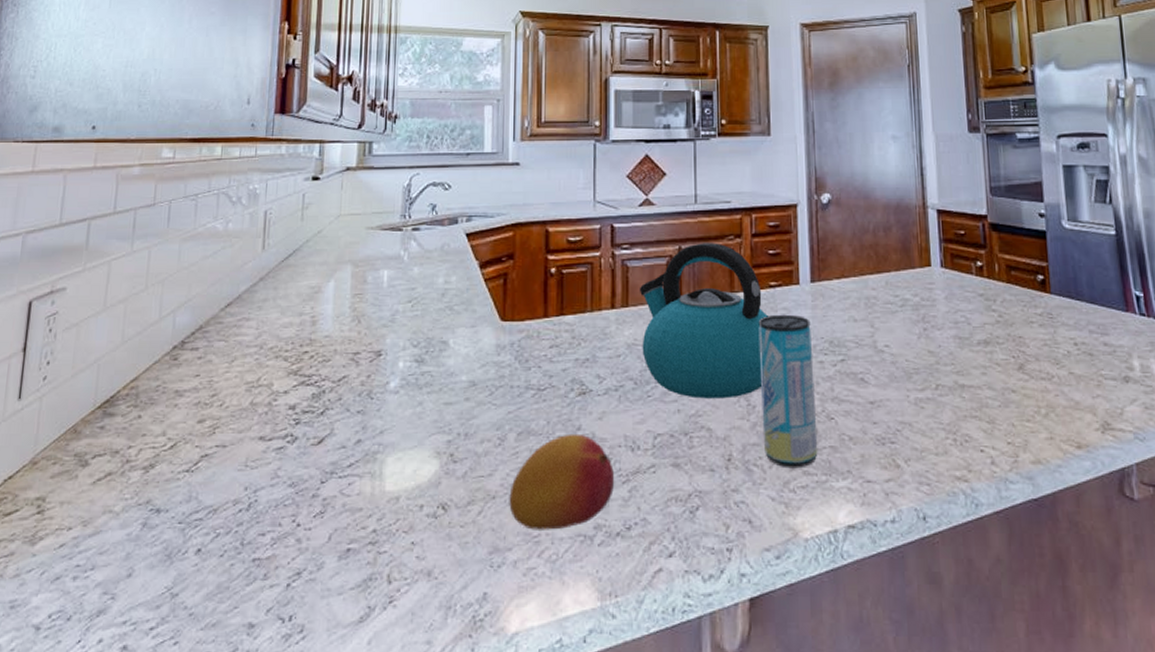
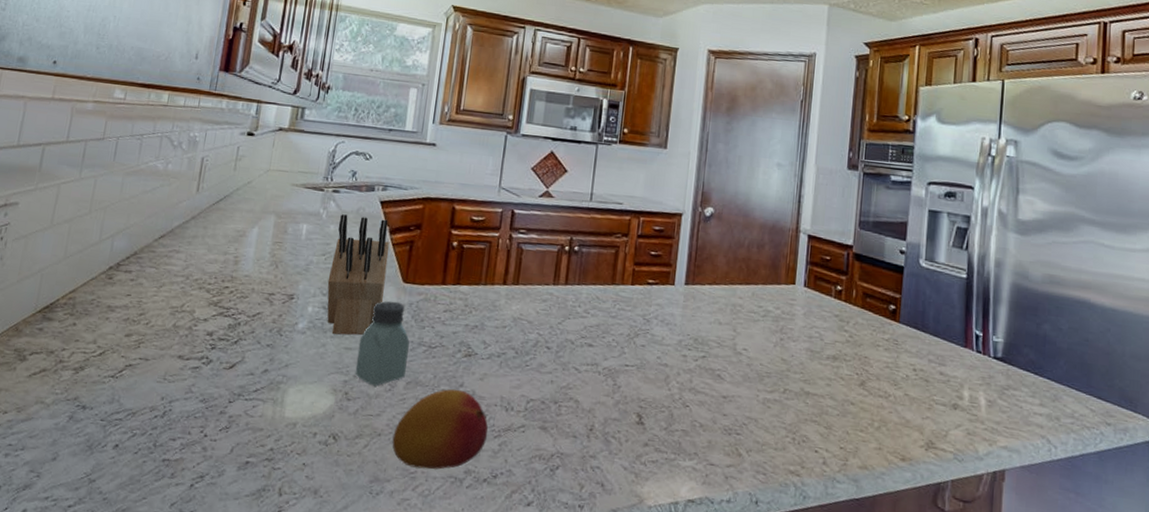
knife block: none [417,253,482,390] -> present [327,214,390,336]
saltshaker: none [458,343,515,443] -> present [354,301,410,386]
kettle: present [639,243,768,399] -> none [525,236,643,377]
beverage can: present [758,314,818,469] -> none [623,308,680,446]

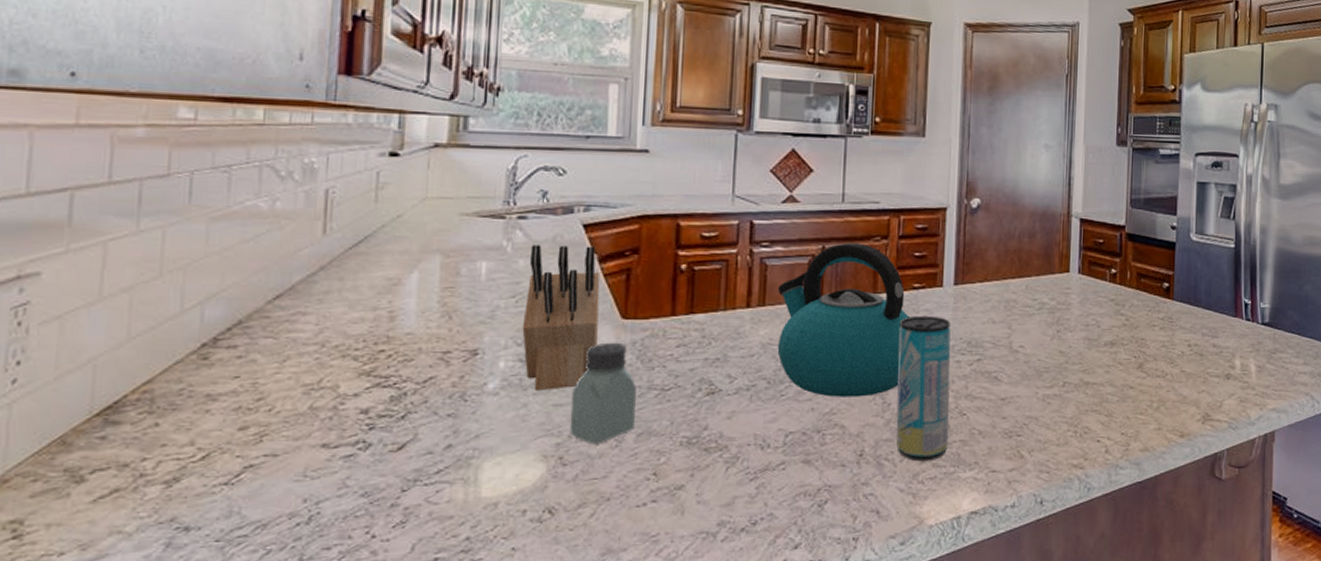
fruit: present [392,389,488,470] -> none [625,433,742,530]
kettle: none [525,236,643,377] -> present [777,243,909,397]
beverage can: none [623,308,680,446] -> present [896,315,951,462]

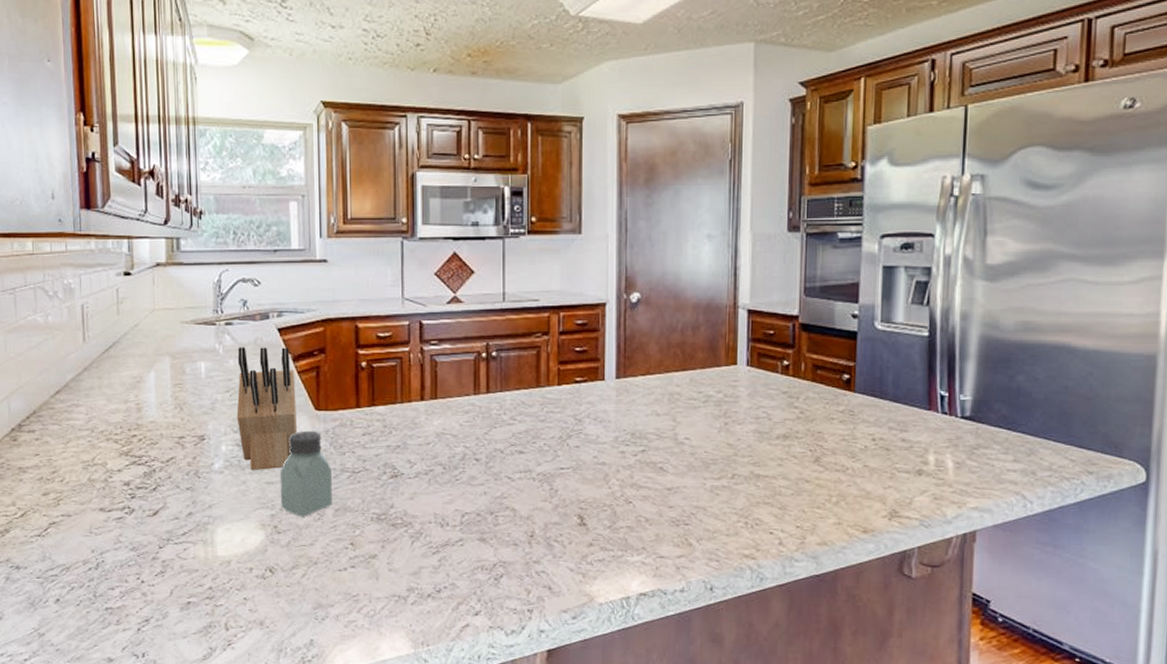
kettle: present [777,243,909,397] -> none [447,340,573,483]
beverage can: present [896,315,951,462] -> none [563,408,616,545]

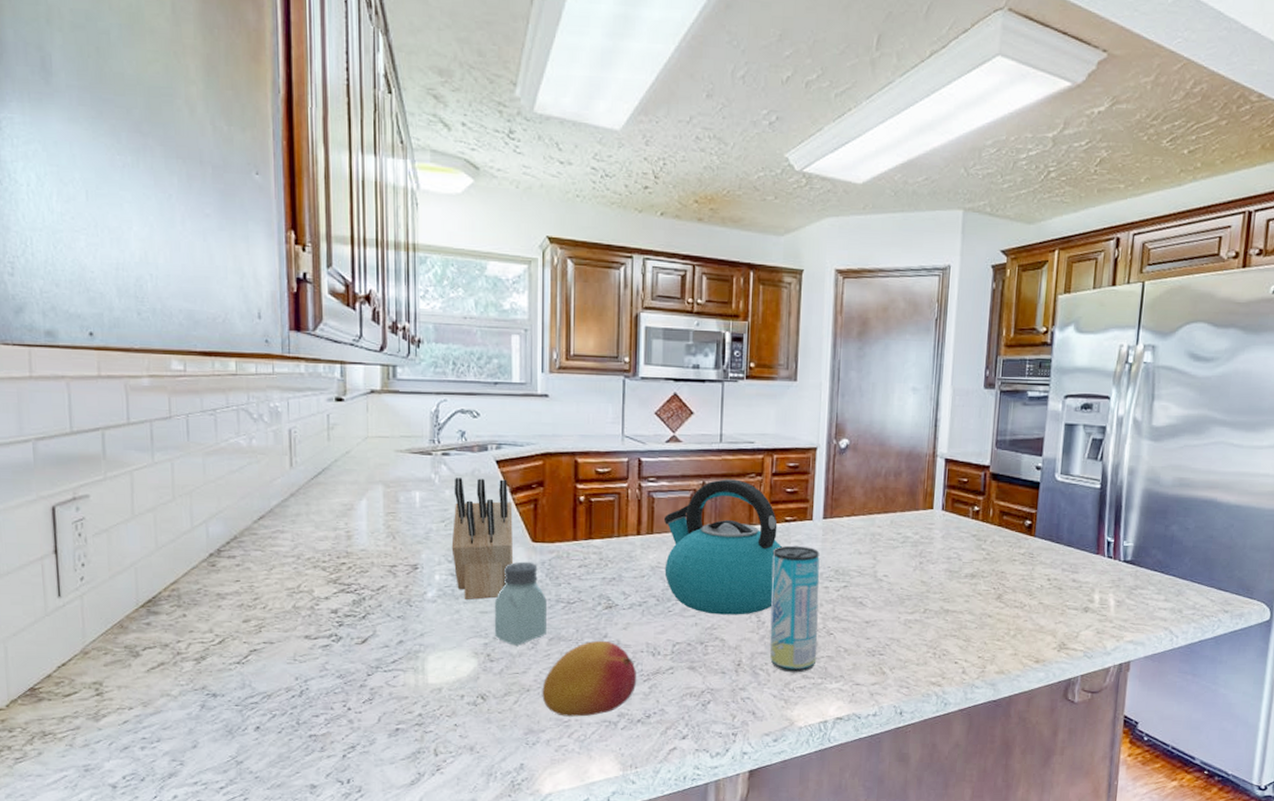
fruit: none [329,511,426,591] -> present [542,640,637,717]
kettle: none [447,340,573,483] -> present [663,479,782,615]
beverage can: none [563,408,616,545] -> present [770,545,820,673]

